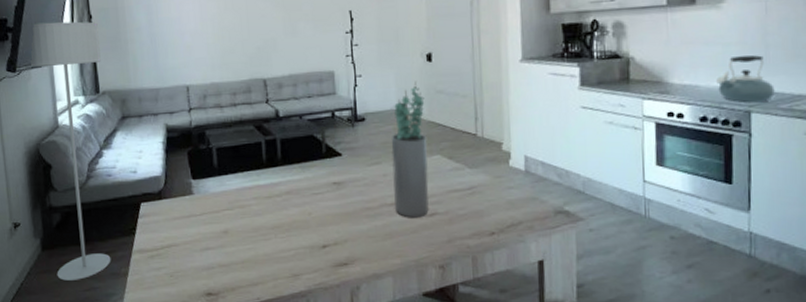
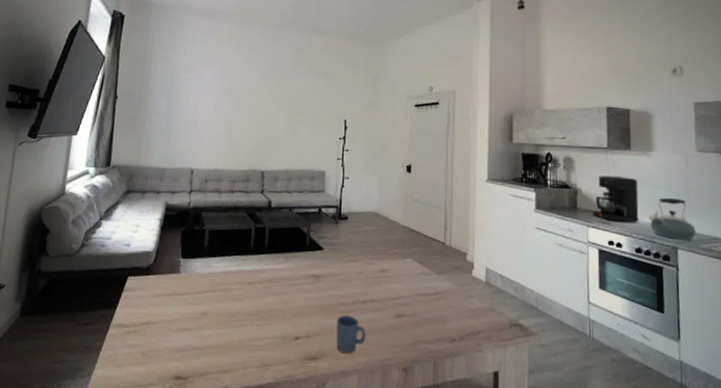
floor lamp: present [31,21,111,281] -> none [29,97,121,351]
mug: none [365,219,398,257] -> present [336,315,366,354]
vase: present [391,81,429,218] -> none [365,188,402,318]
coffee maker: none [648,37,705,90] -> present [593,176,639,222]

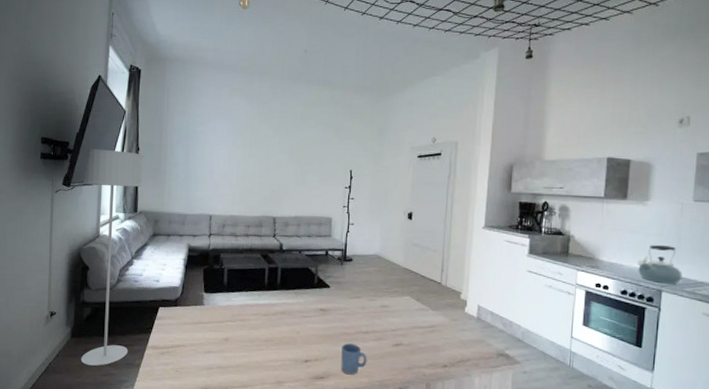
floor lamp: none [29,97,121,351] -> present [81,148,143,366]
coffee maker: present [593,176,639,222] -> none [583,223,630,267]

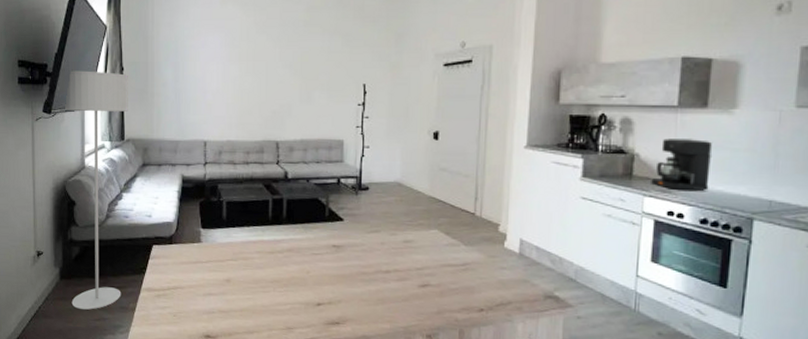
mug: present [341,343,367,375] -> none [358,284,389,320]
coffee maker: none [583,223,630,267] -> present [651,138,712,191]
kettle: present [637,245,682,285] -> none [721,163,781,211]

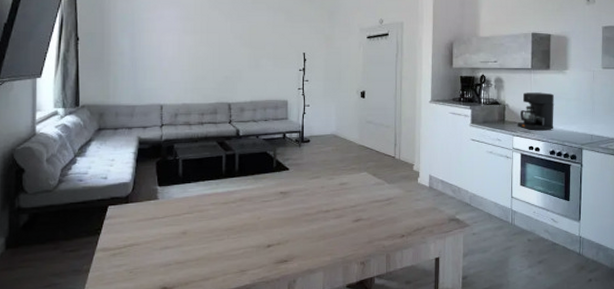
floor lamp: present [65,70,128,310] -> none [15,40,84,277]

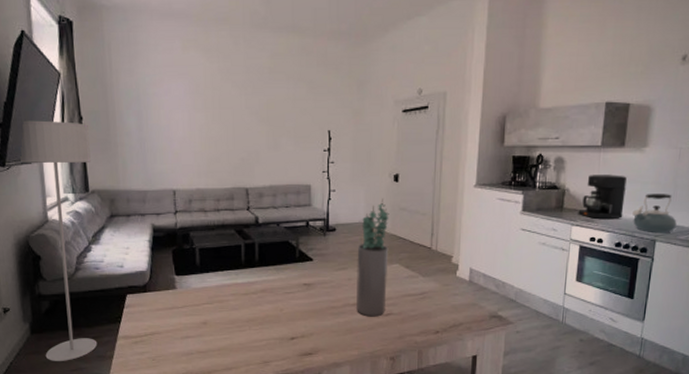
floor lamp: none [15,40,84,277] -> present [20,120,98,361]
vase: none [328,112,358,223] -> present [355,198,389,317]
kettle: none [561,109,598,143] -> present [632,194,677,233]

